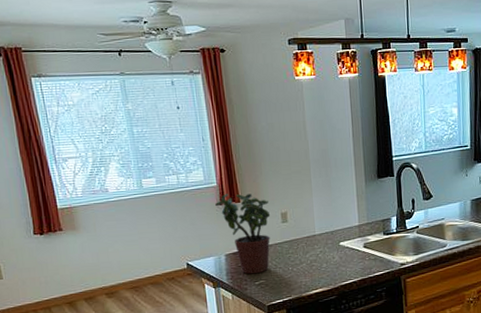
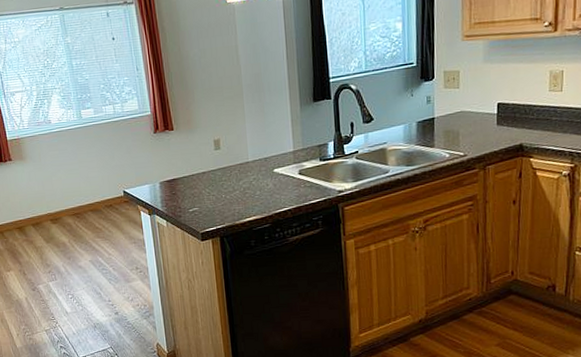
potted plant: present [214,193,271,275] -> none [149,121,204,202]

